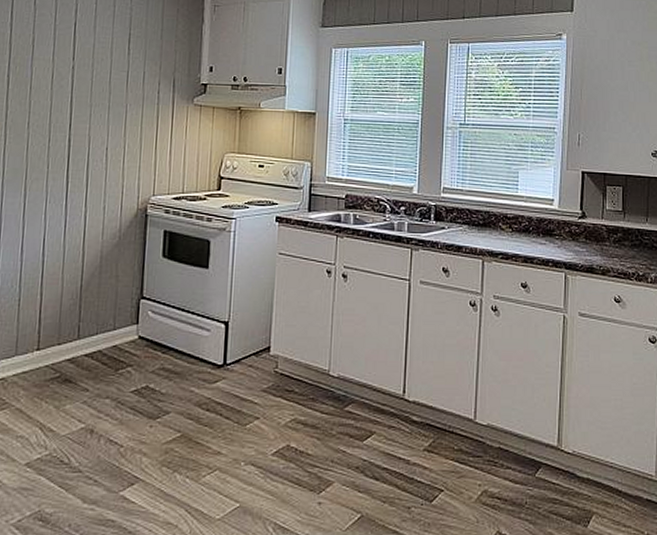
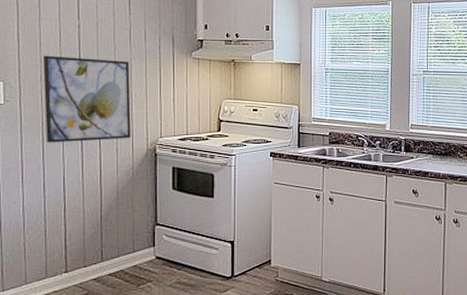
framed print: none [28,99,125,199] -> present [43,55,131,143]

